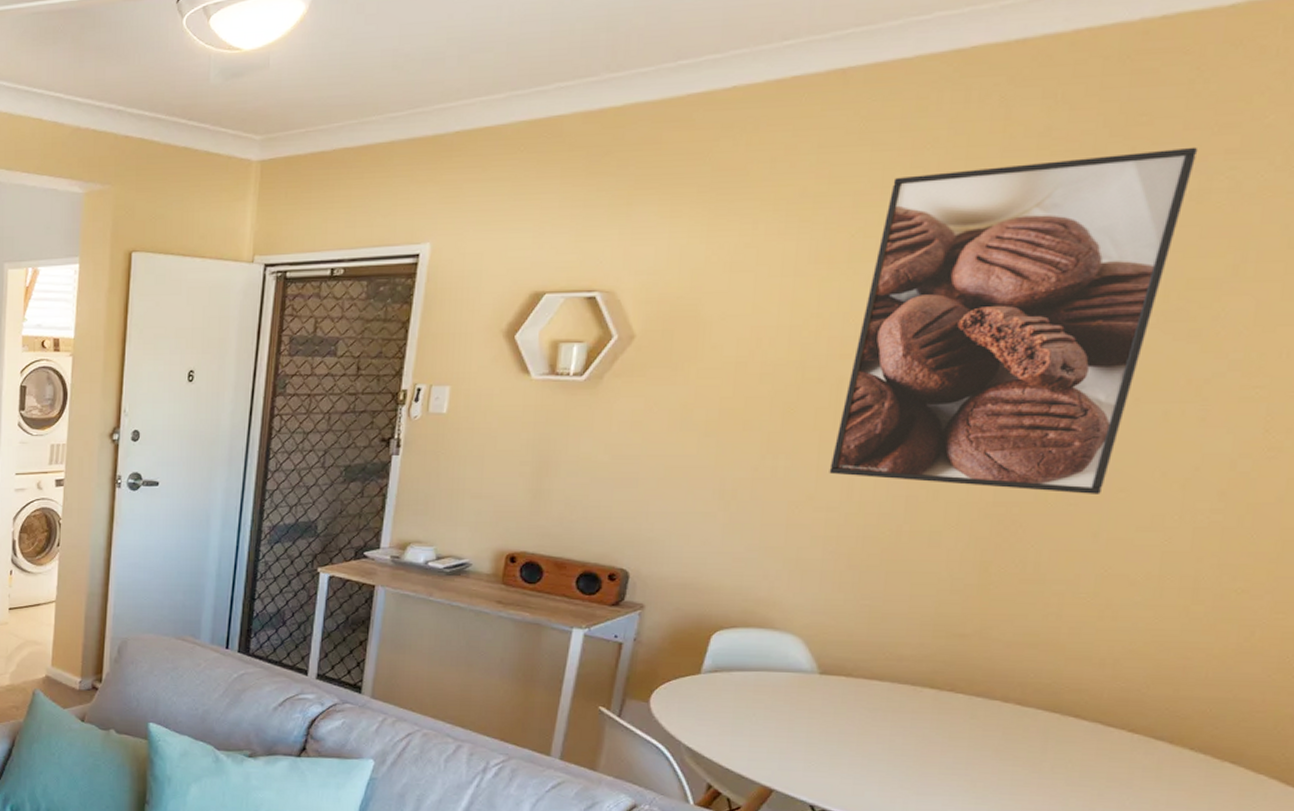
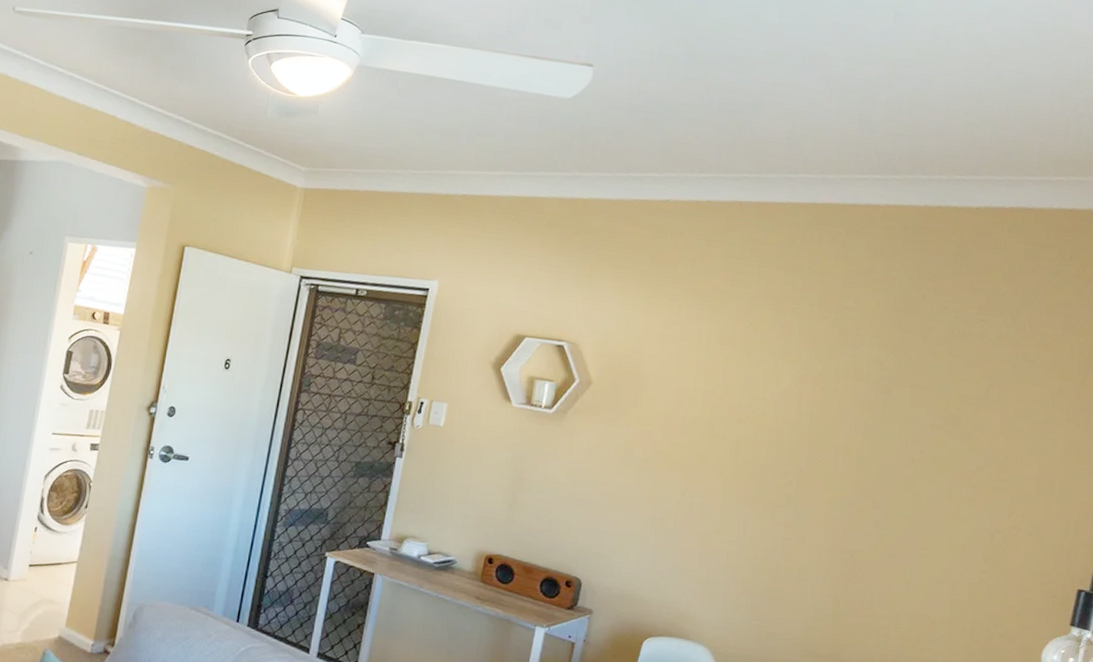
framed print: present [829,147,1199,494] -> none [730,289,962,550]

